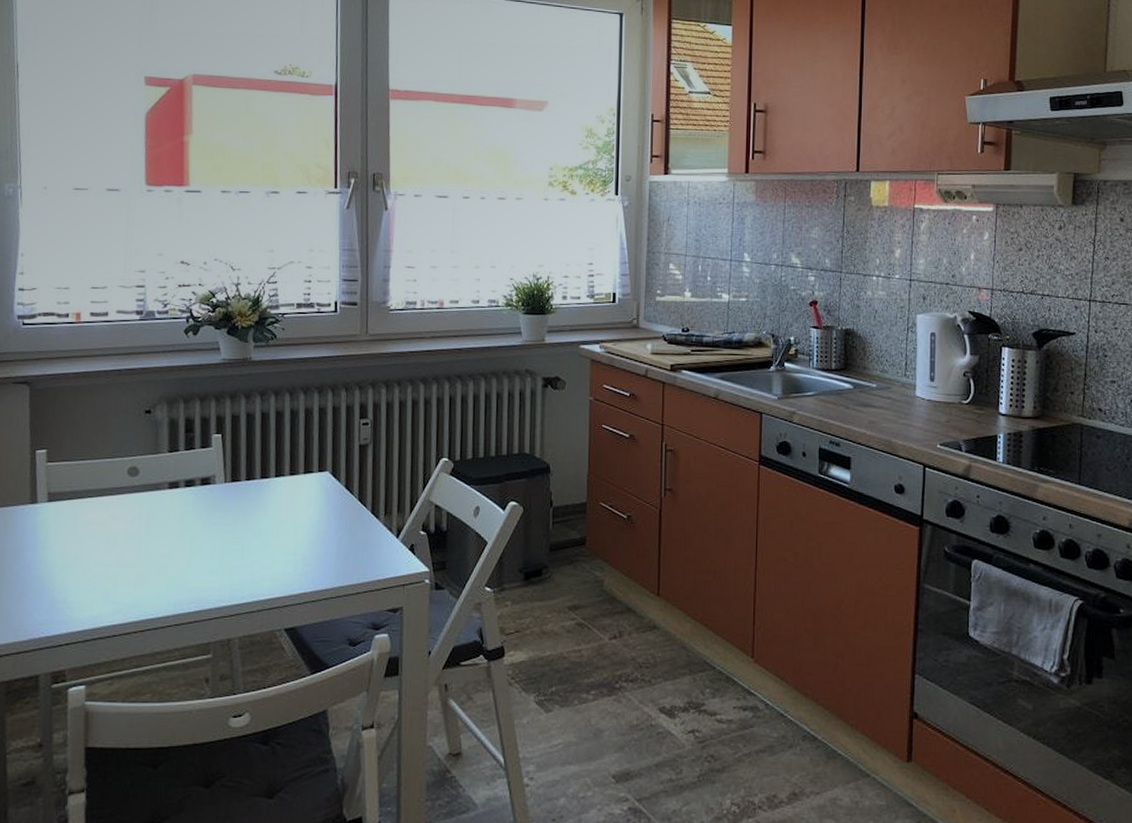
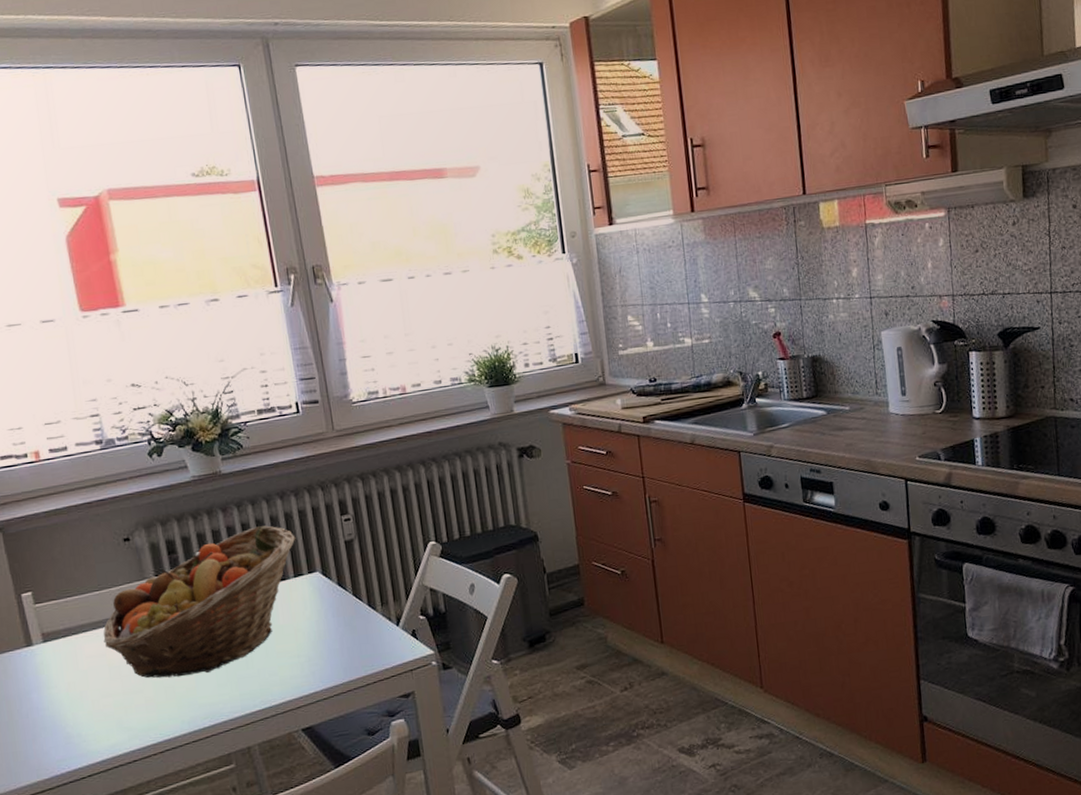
fruit basket: none [107,417,312,557] -> present [103,525,296,678]

